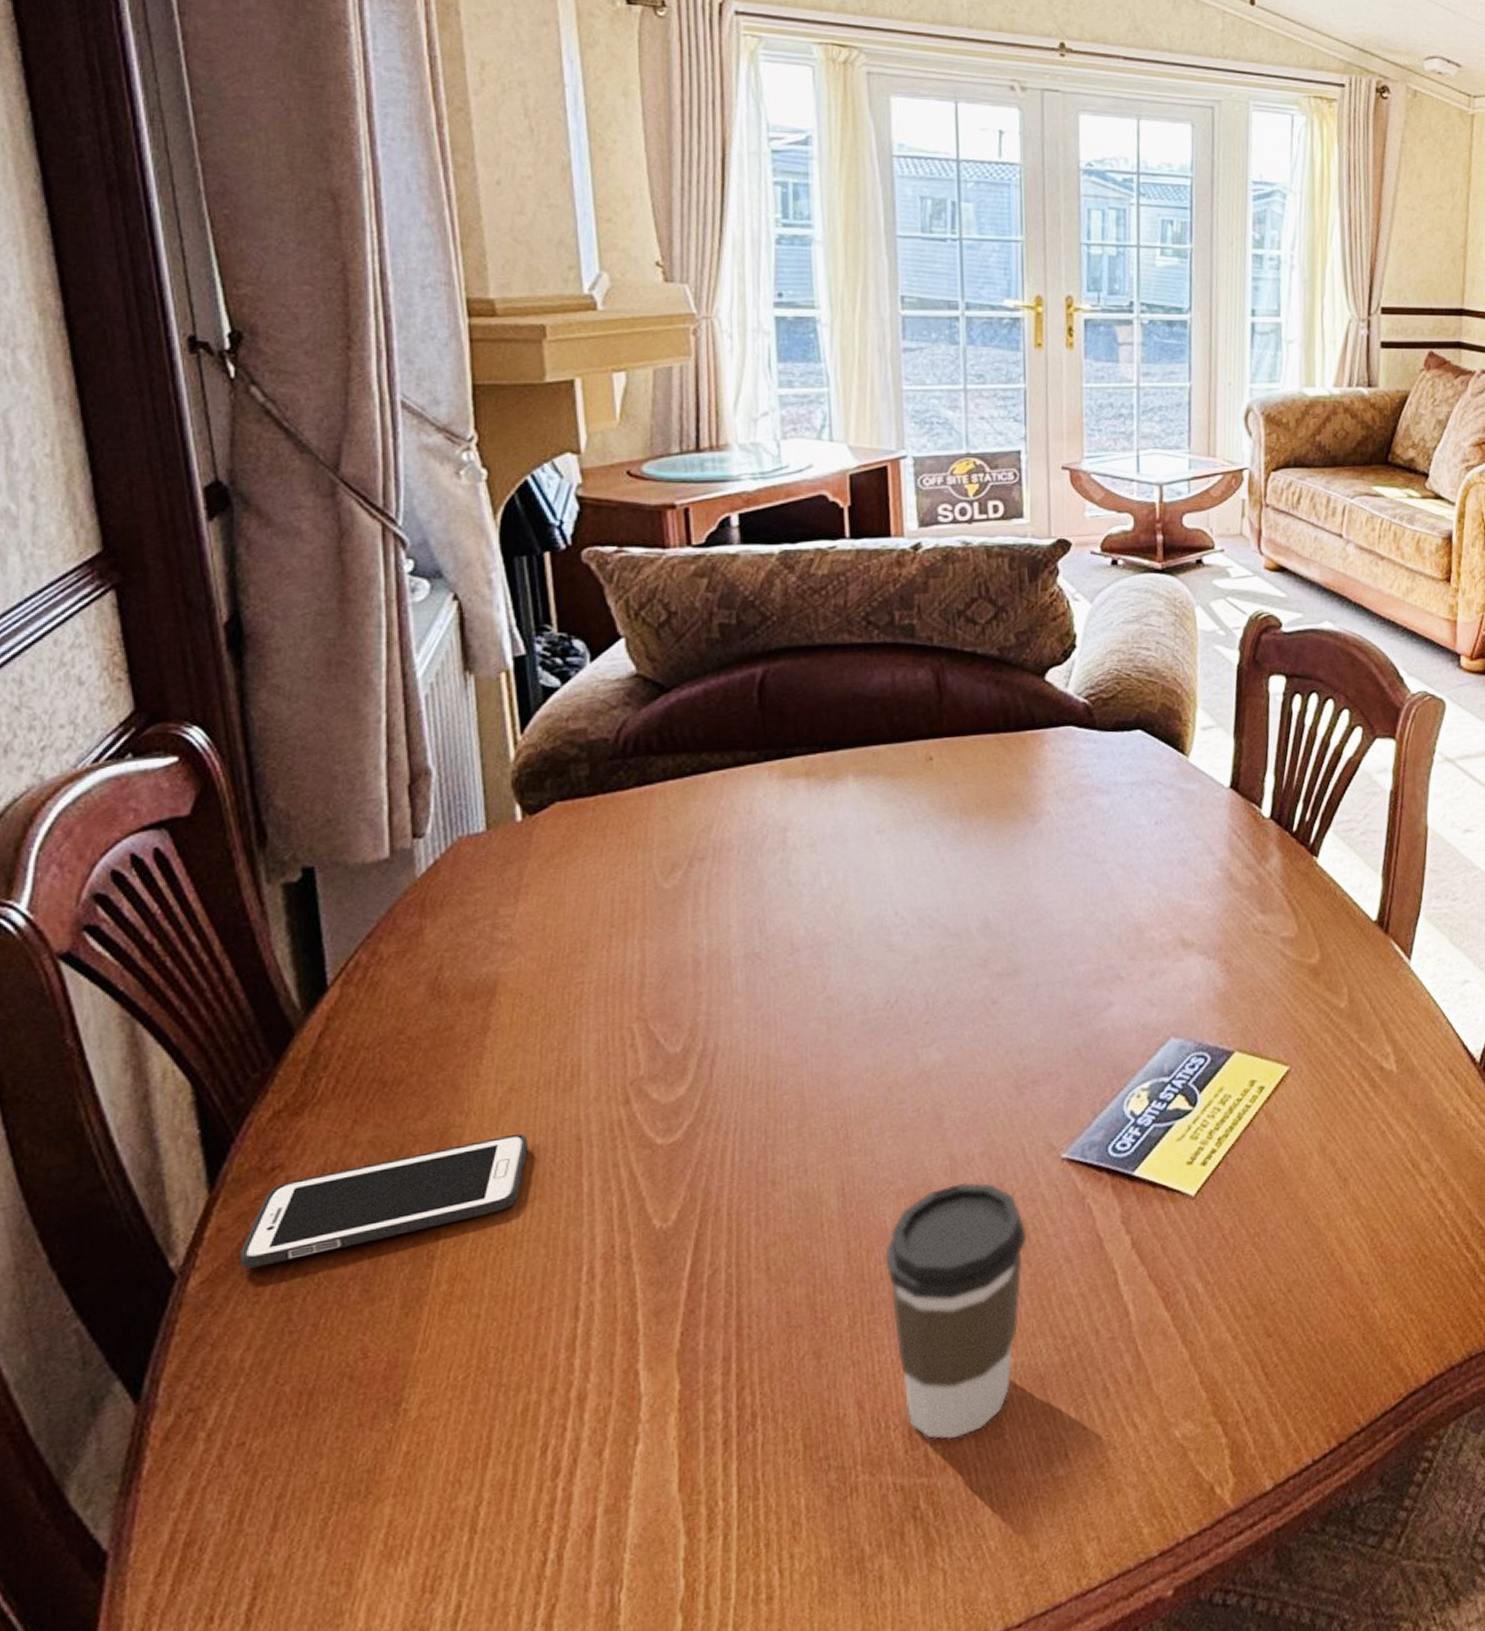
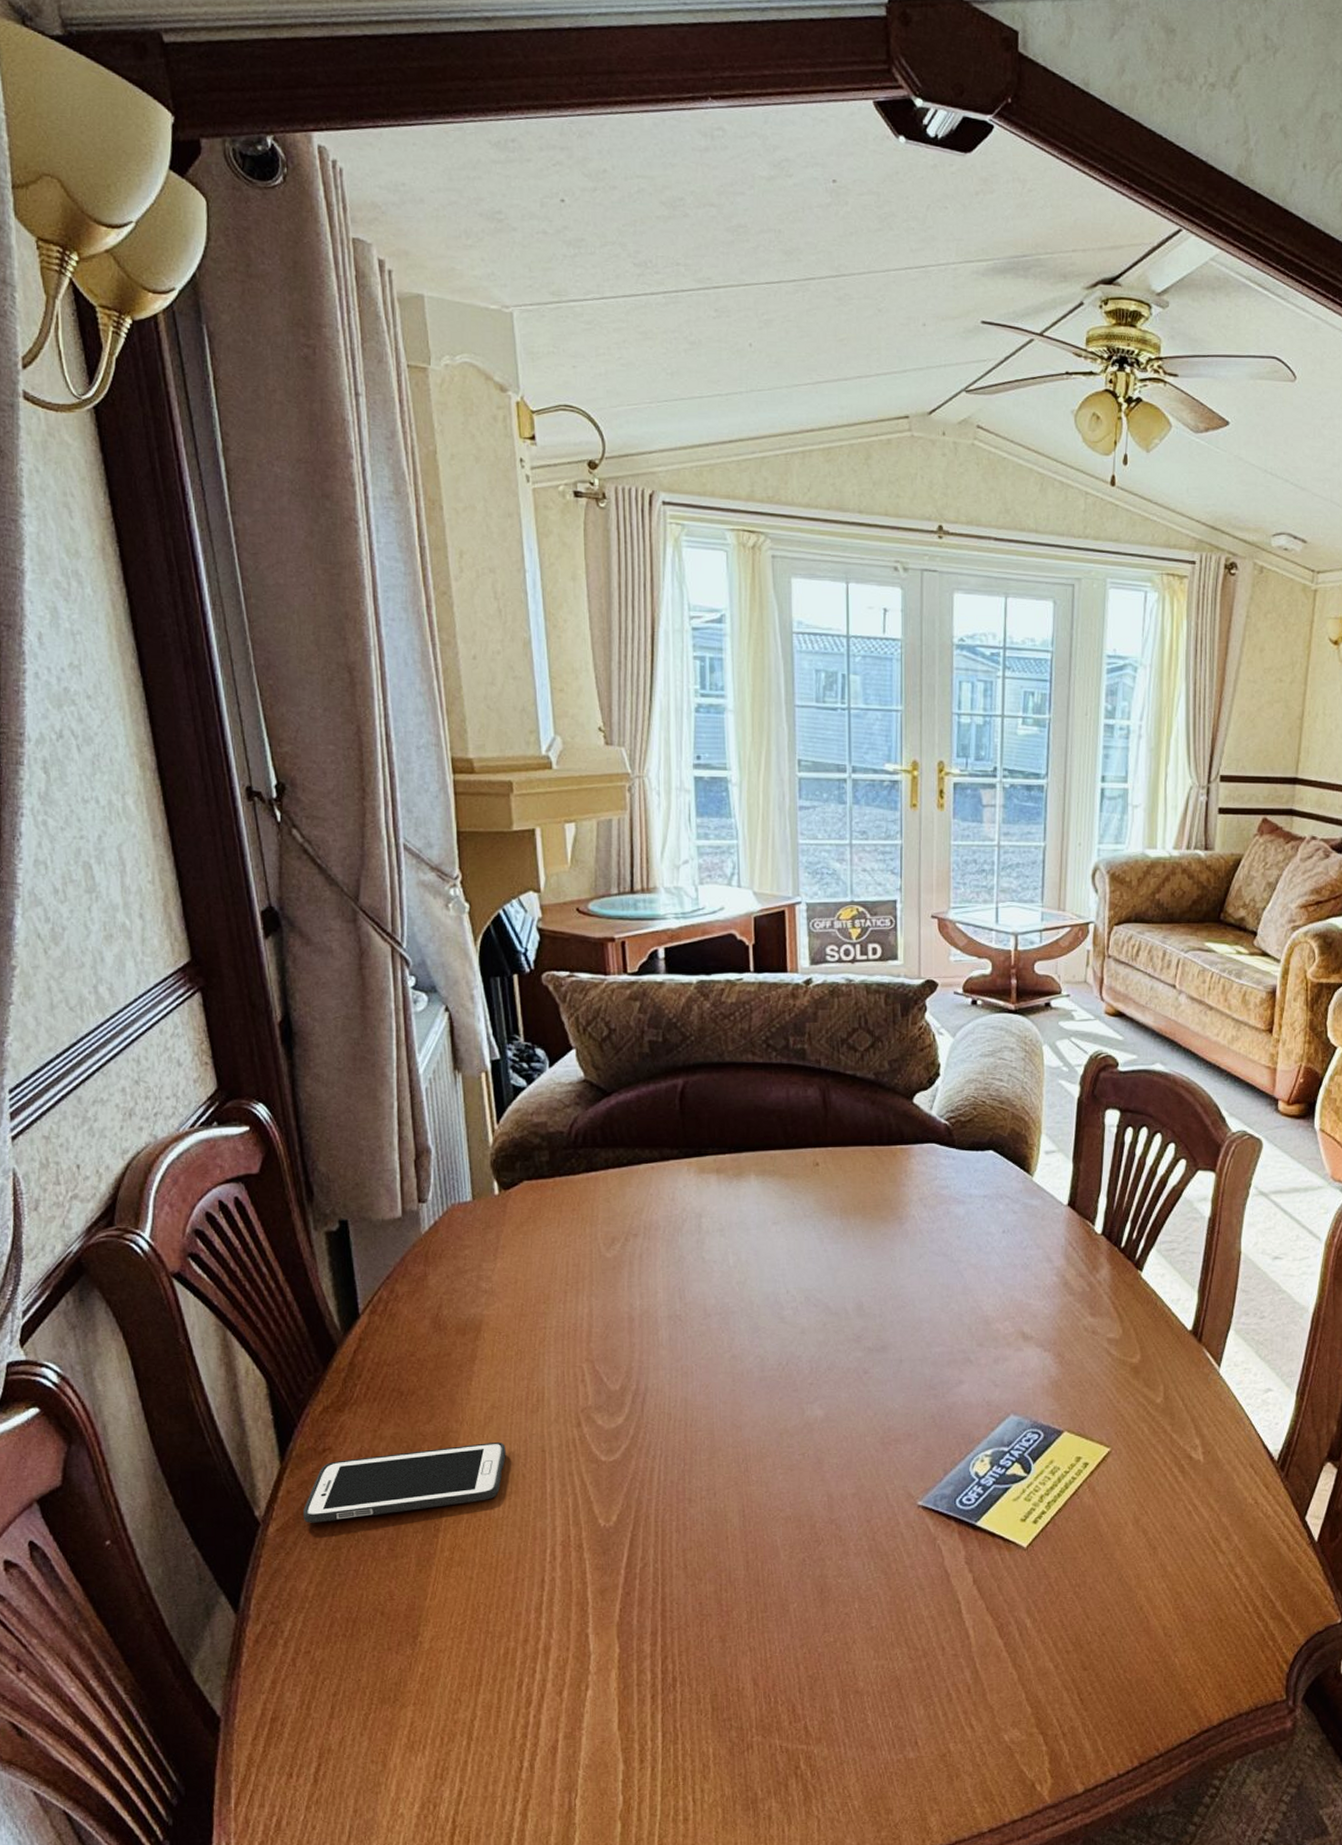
coffee cup: present [885,1182,1028,1440] -> none [776,1516,889,1718]

